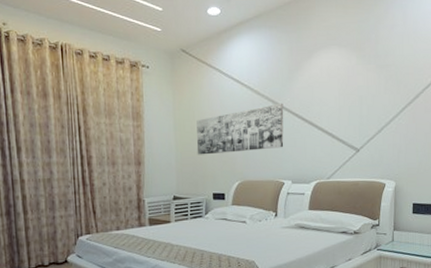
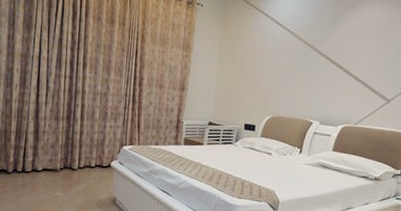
wall art: present [196,103,284,155] -> none [235,48,321,90]

